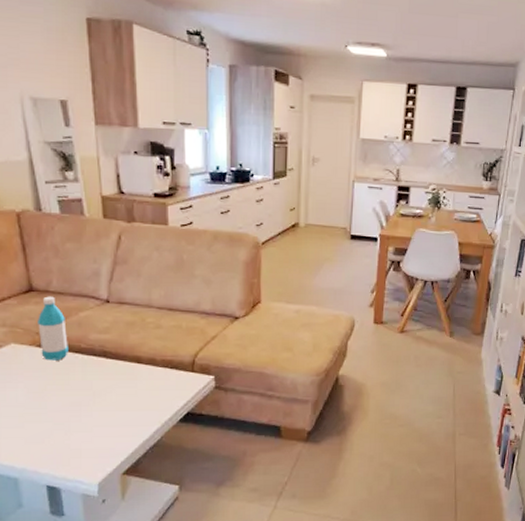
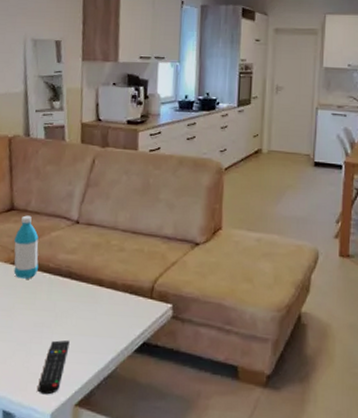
remote control: none [82,416,111,468] -> present [38,340,70,395]

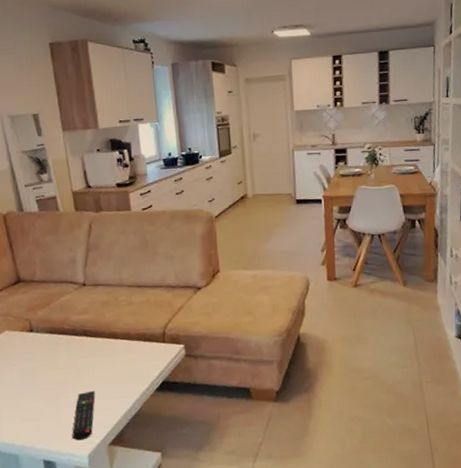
water bottle: present [13,215,39,279] -> none [26,285,54,343]

